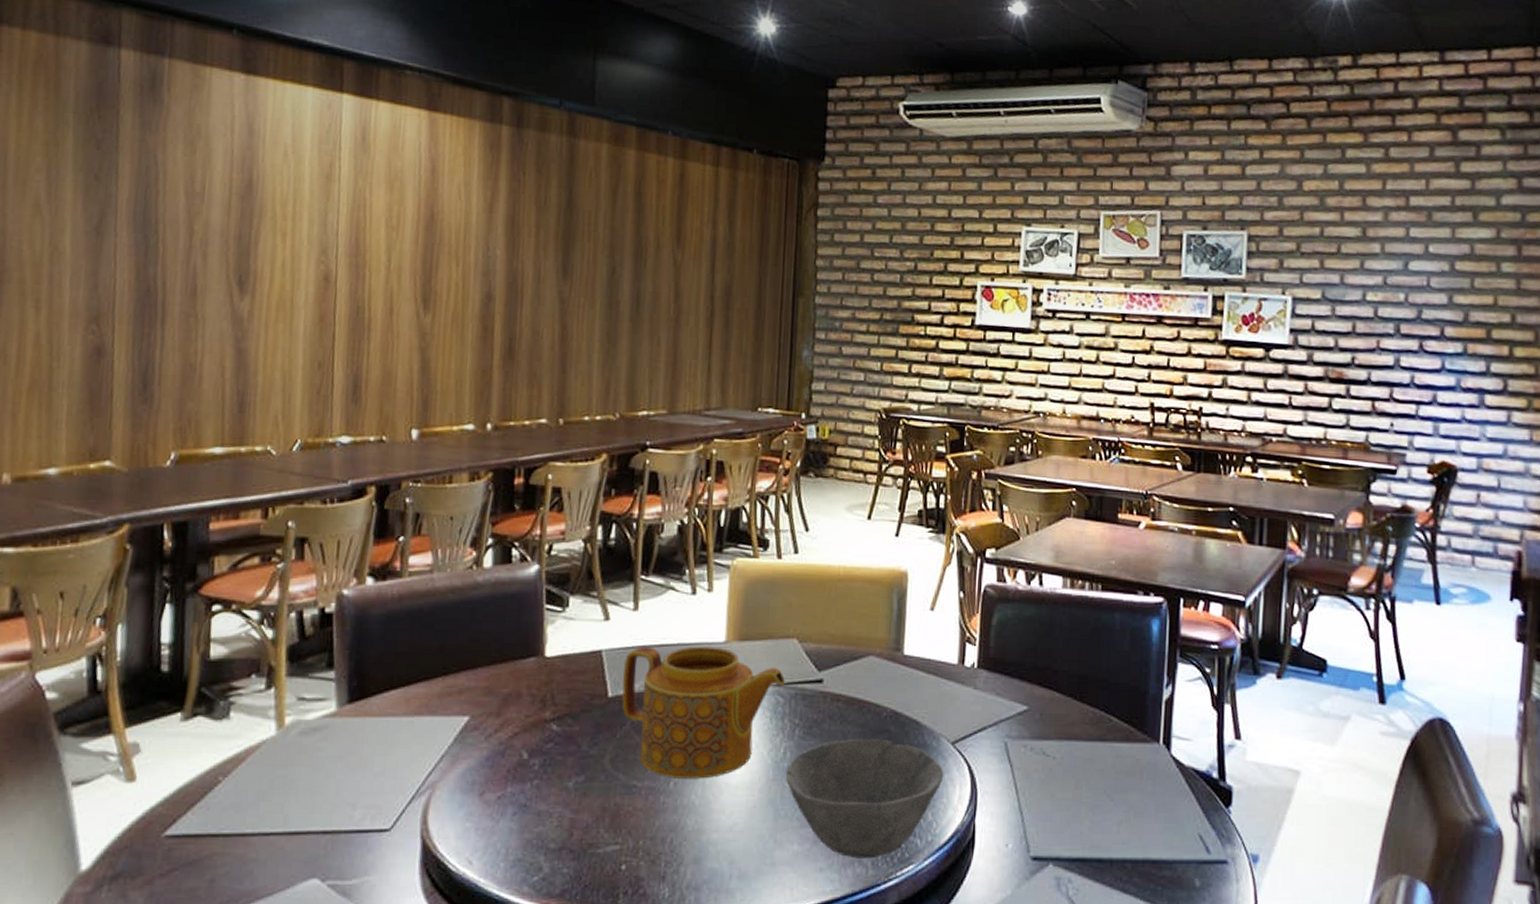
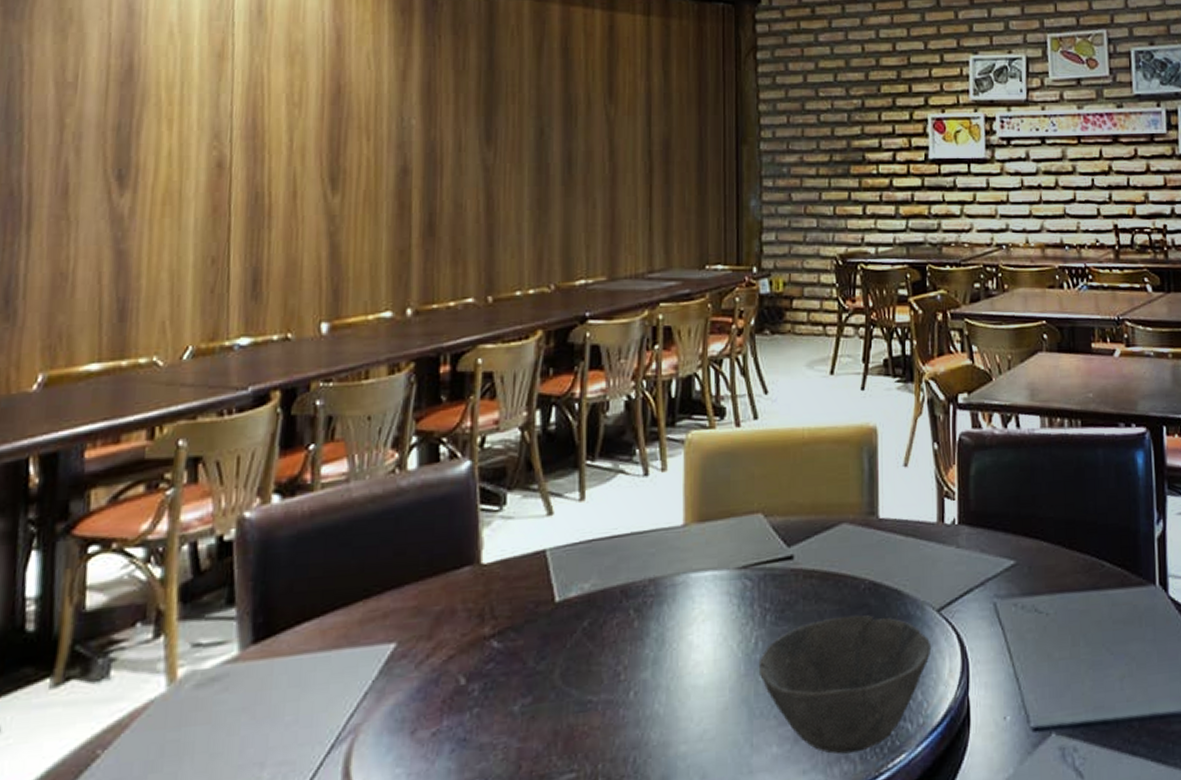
teapot: present [622,646,786,779] -> none [571,532,753,687]

